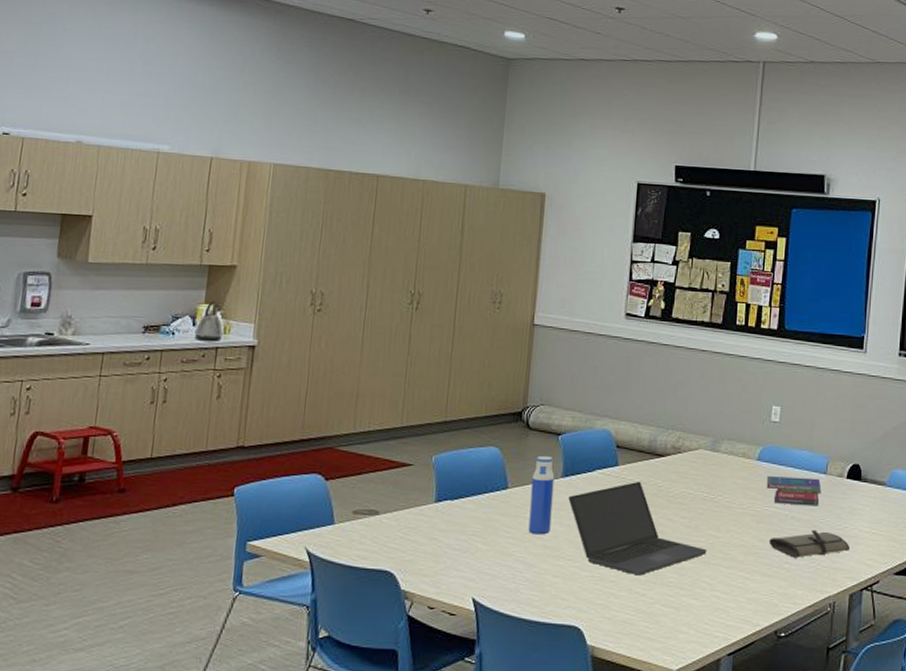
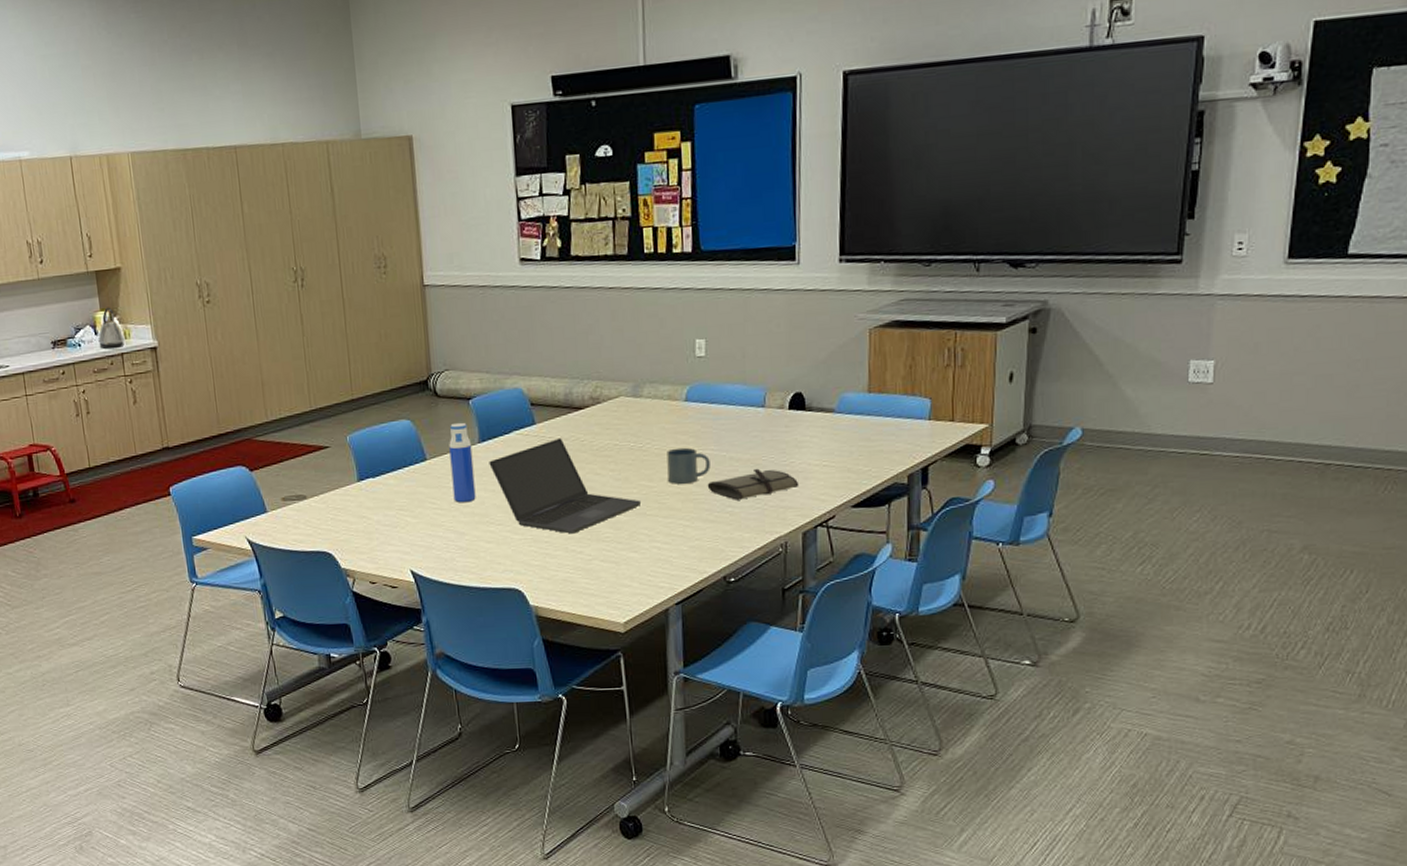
mug: none [734,502,774,537] -> present [667,447,710,484]
books: present [766,476,822,506] -> none [697,413,761,445]

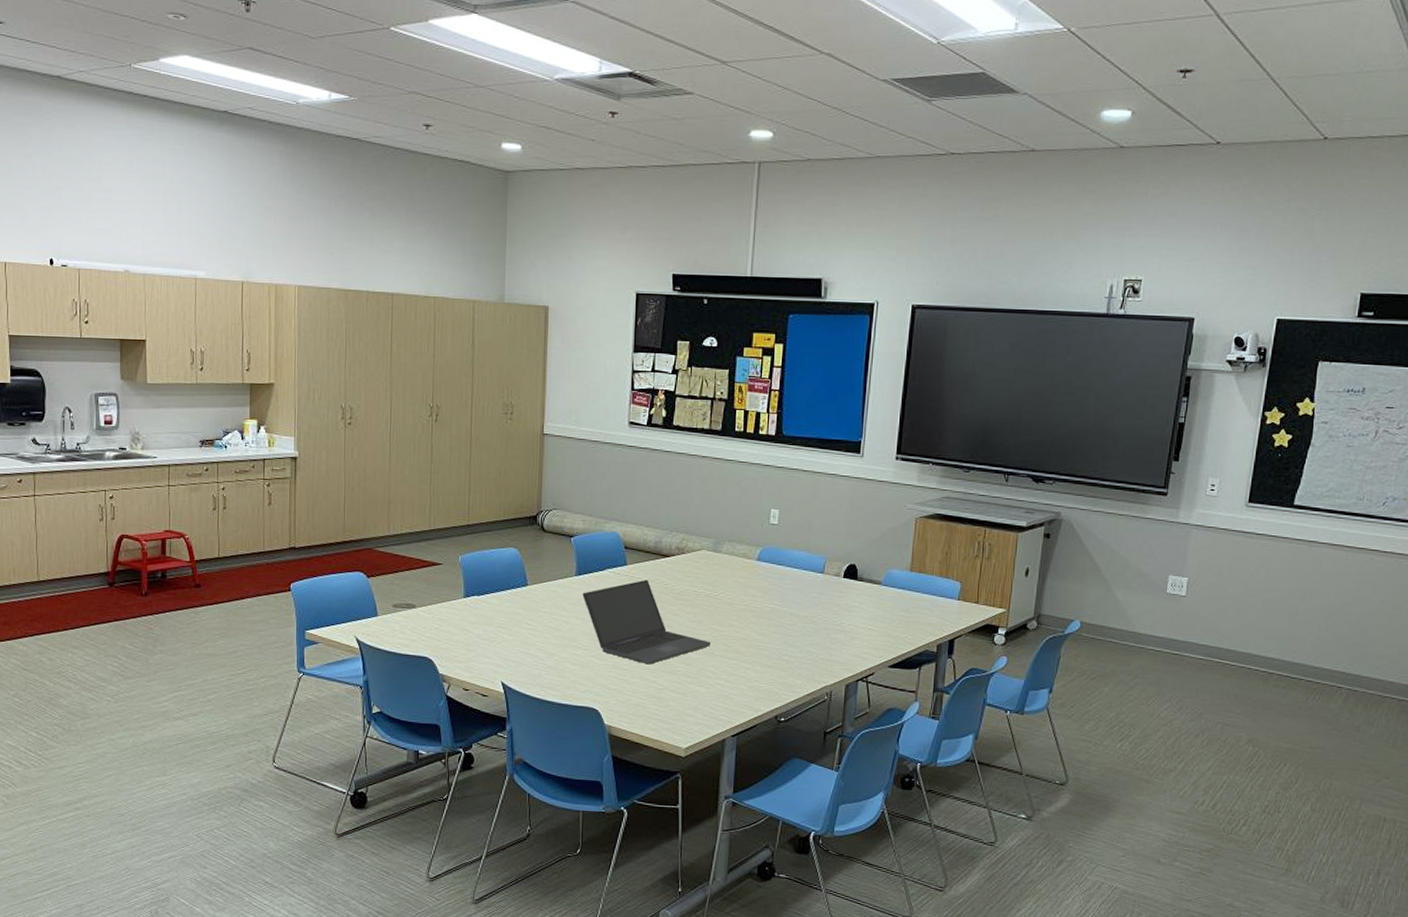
kettle: present [98,307,125,350] -> none [244,416,269,455]
water bottle: present [449,422,476,503] -> none [547,555,569,627]
mug: present [667,447,710,484] -> none [736,599,773,632]
tool roll: present [707,468,799,500] -> none [769,625,847,651]

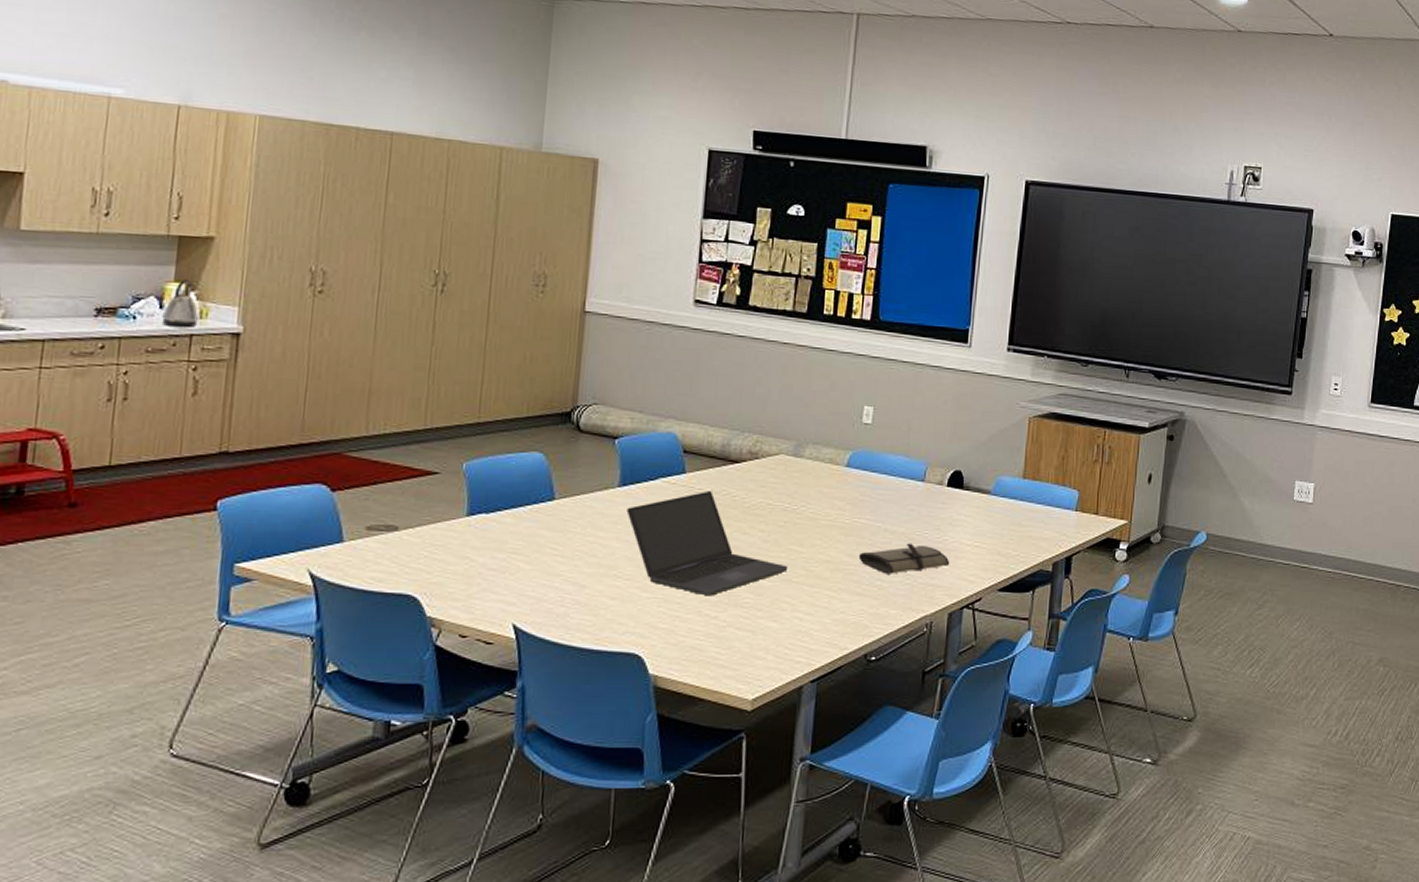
kettle: none [244,416,269,455] -> present [162,279,200,329]
tool roll: none [769,625,847,651] -> present [858,543,950,574]

